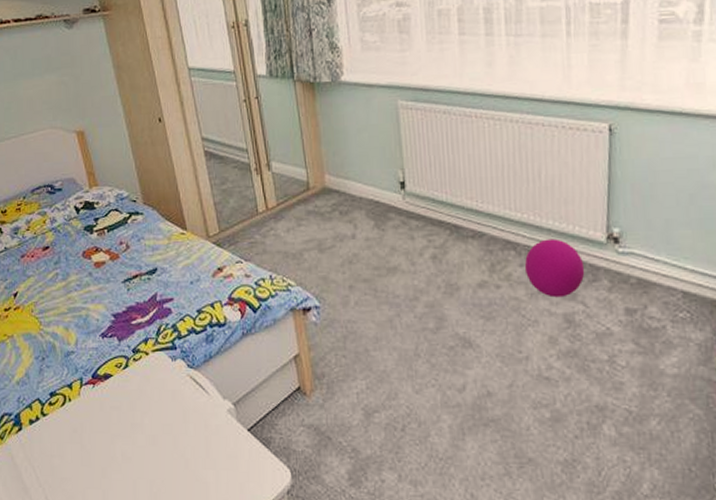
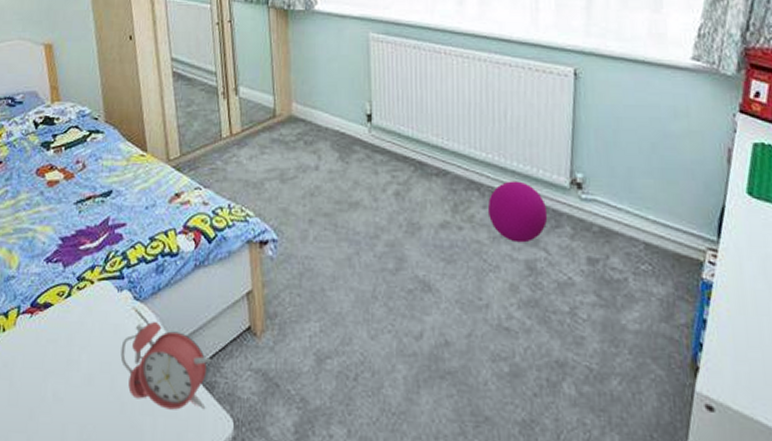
alarm clock: none [180,387,266,464] -> present [120,322,212,410]

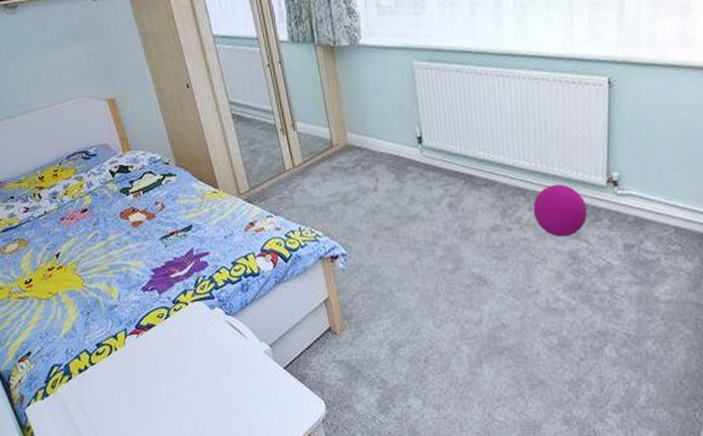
alarm clock: present [120,322,212,410] -> none [220,331,301,399]

